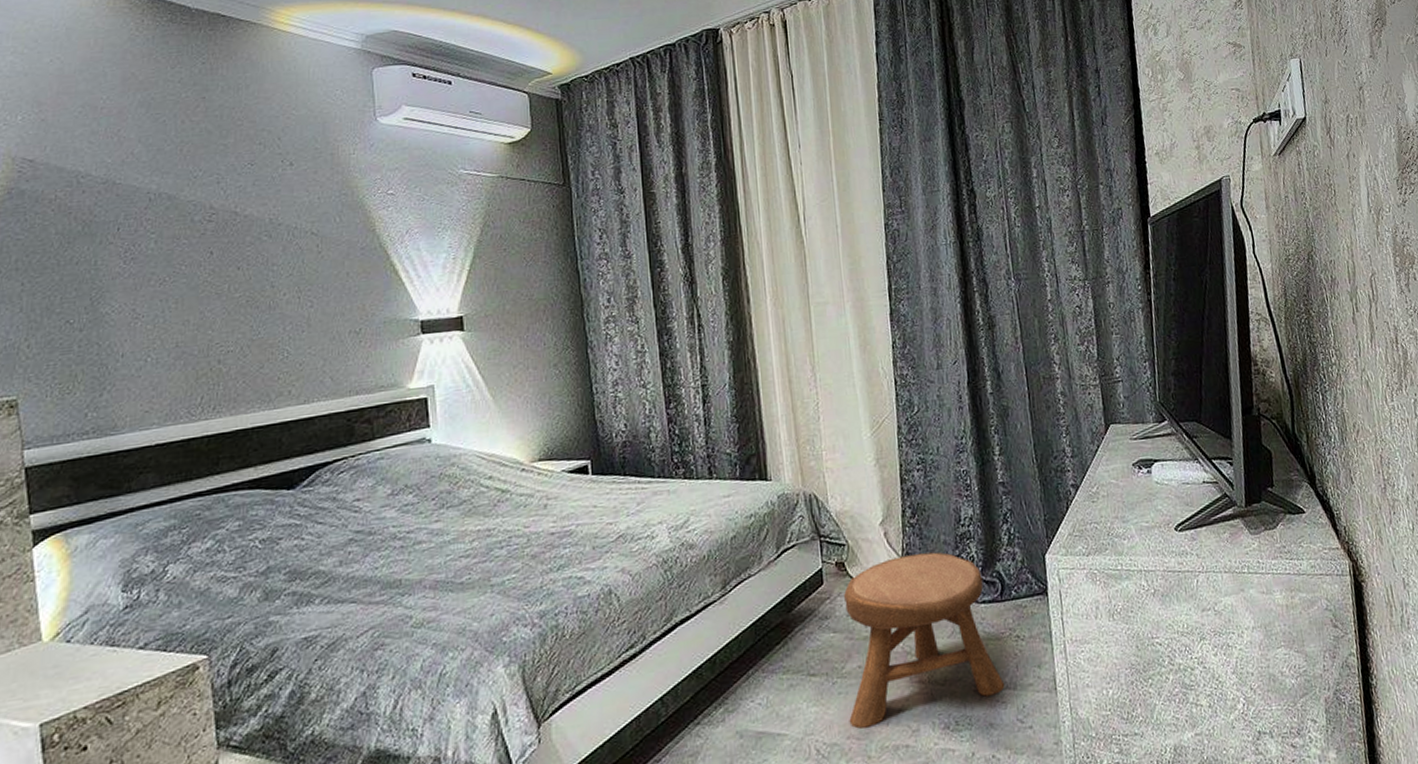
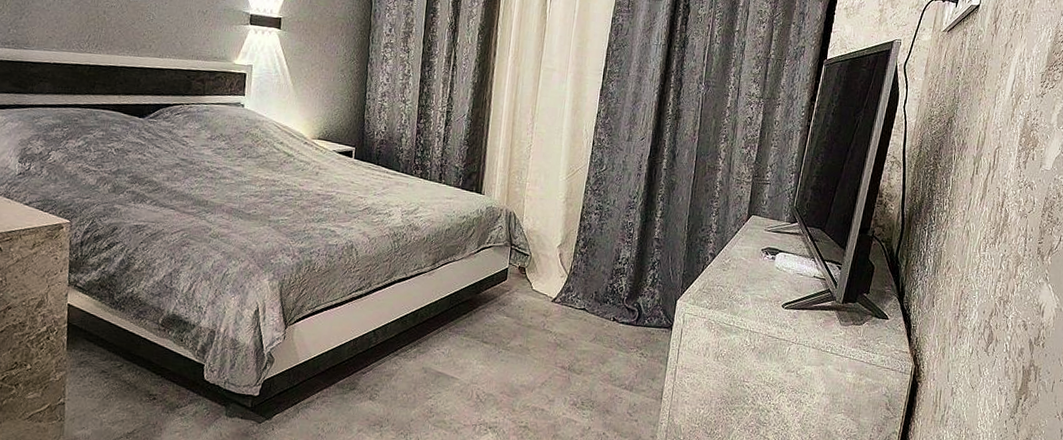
stool: present [844,552,1005,729] -> none [504,273,626,391]

